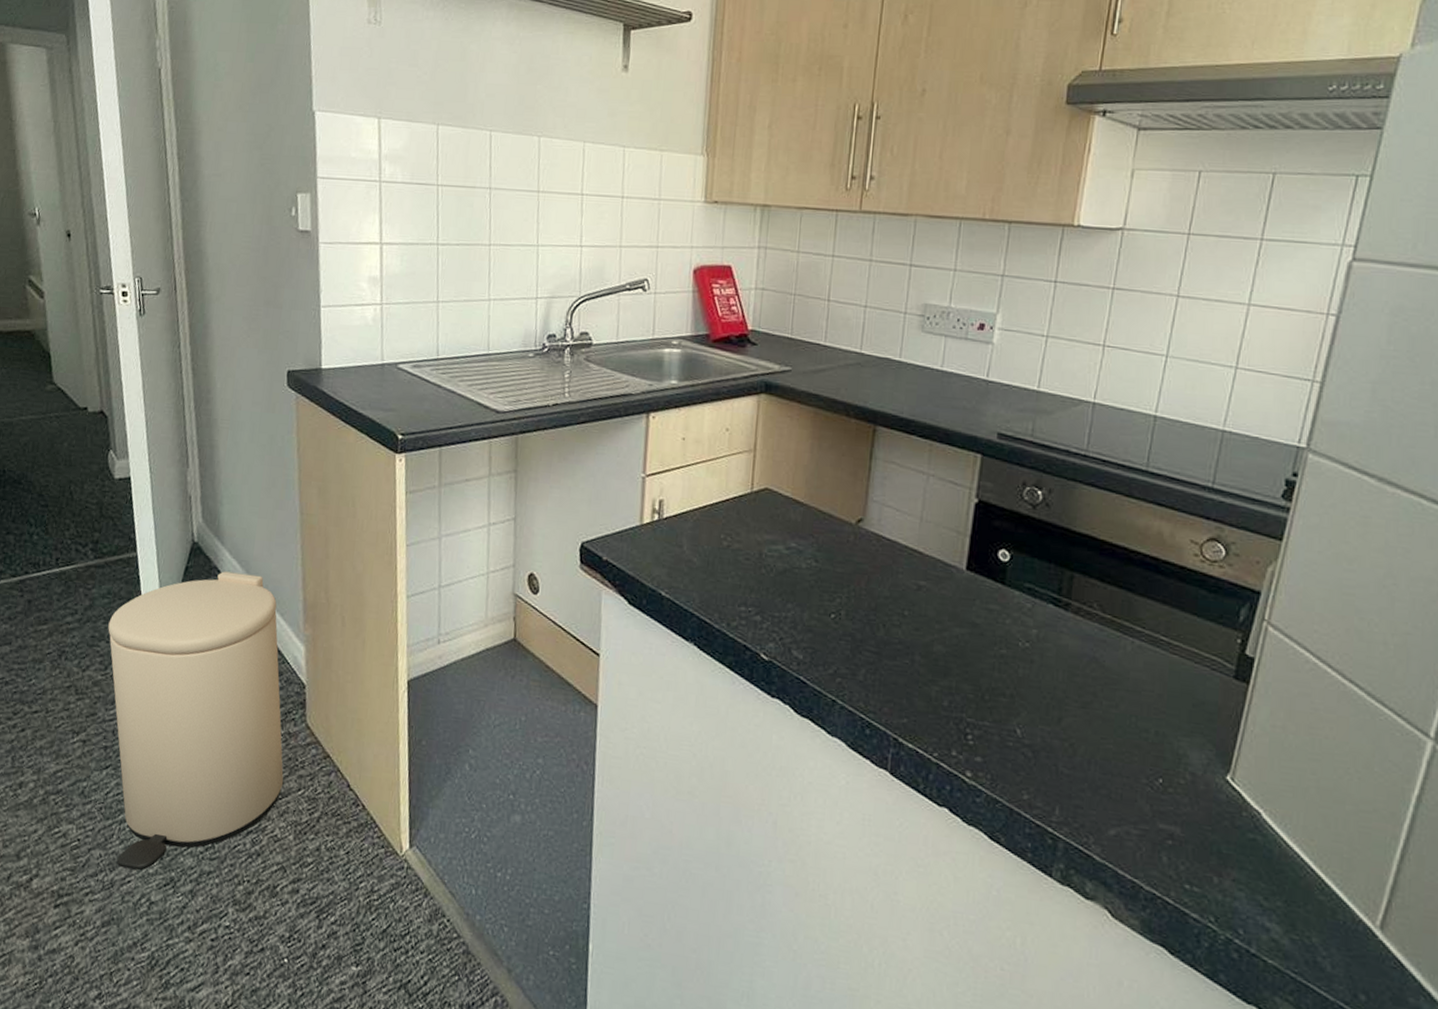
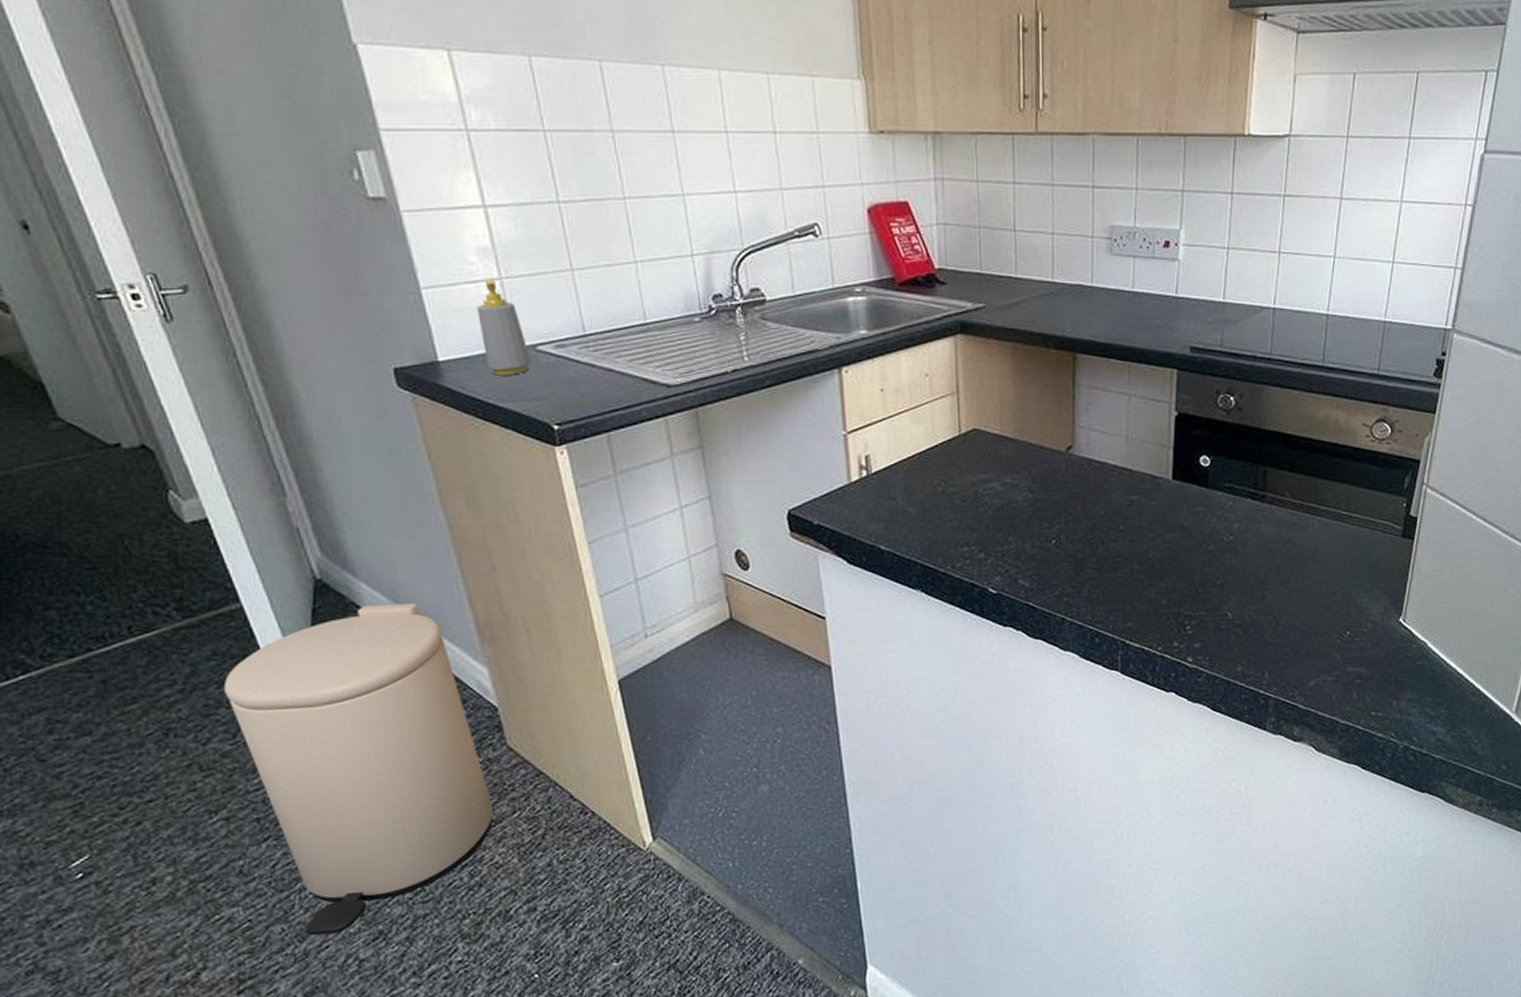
soap bottle: none [357,302,392,387] -> present [477,277,531,376]

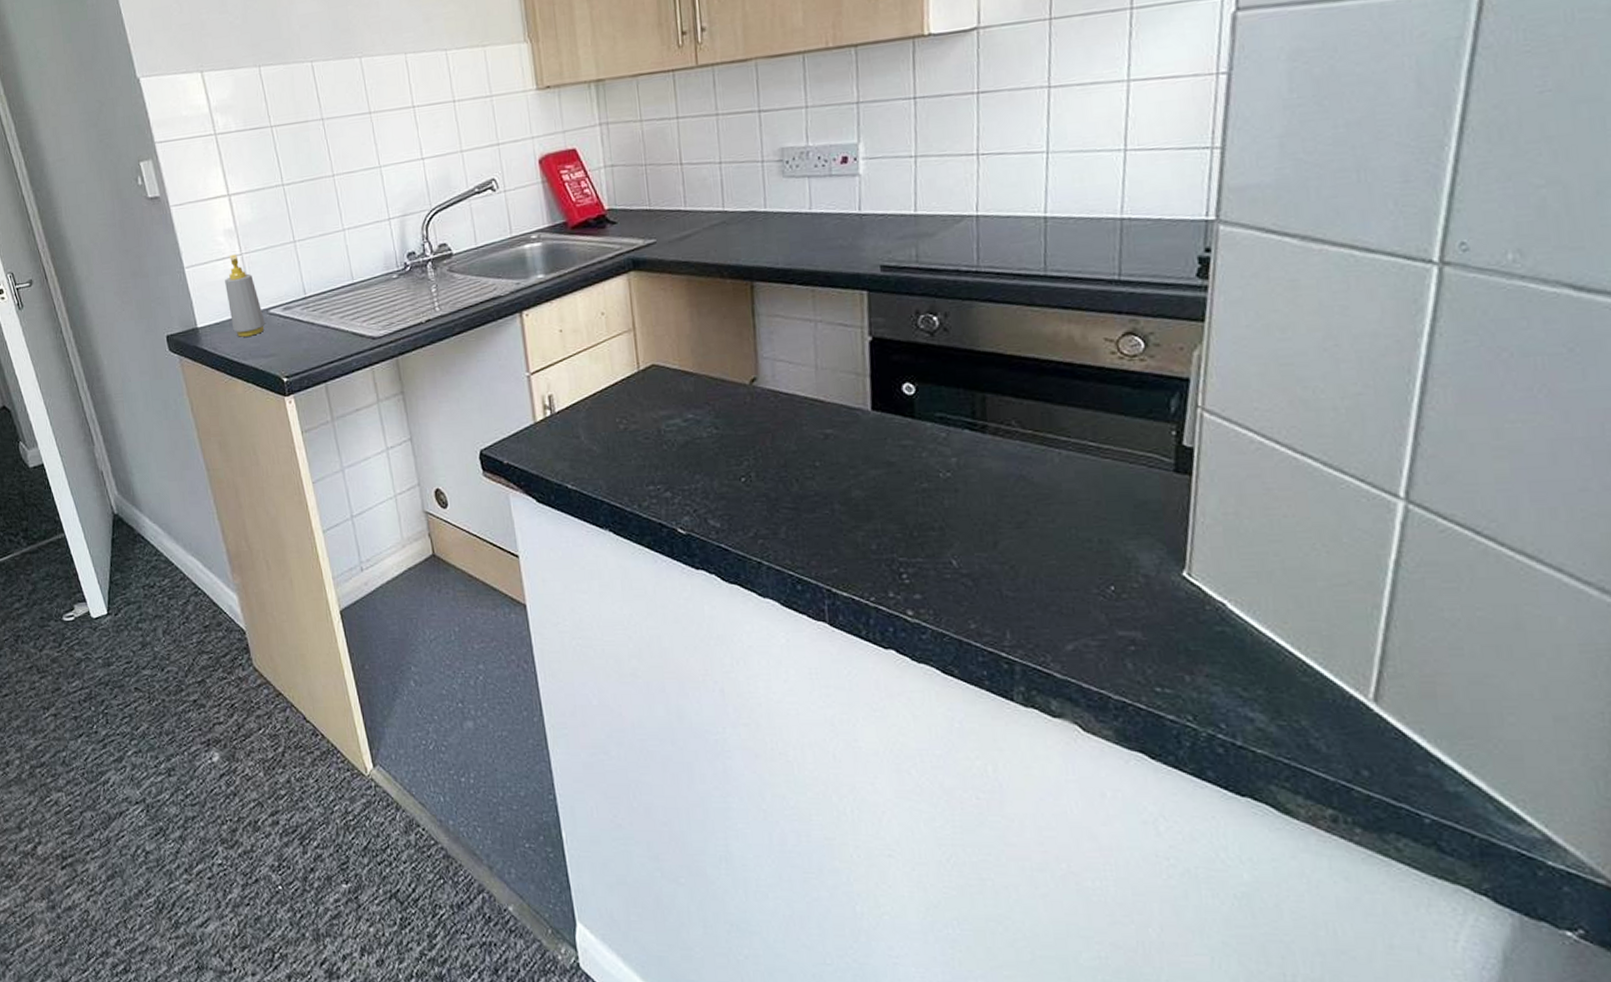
pedal bin: present [223,603,493,936] -> none [53,535,244,825]

